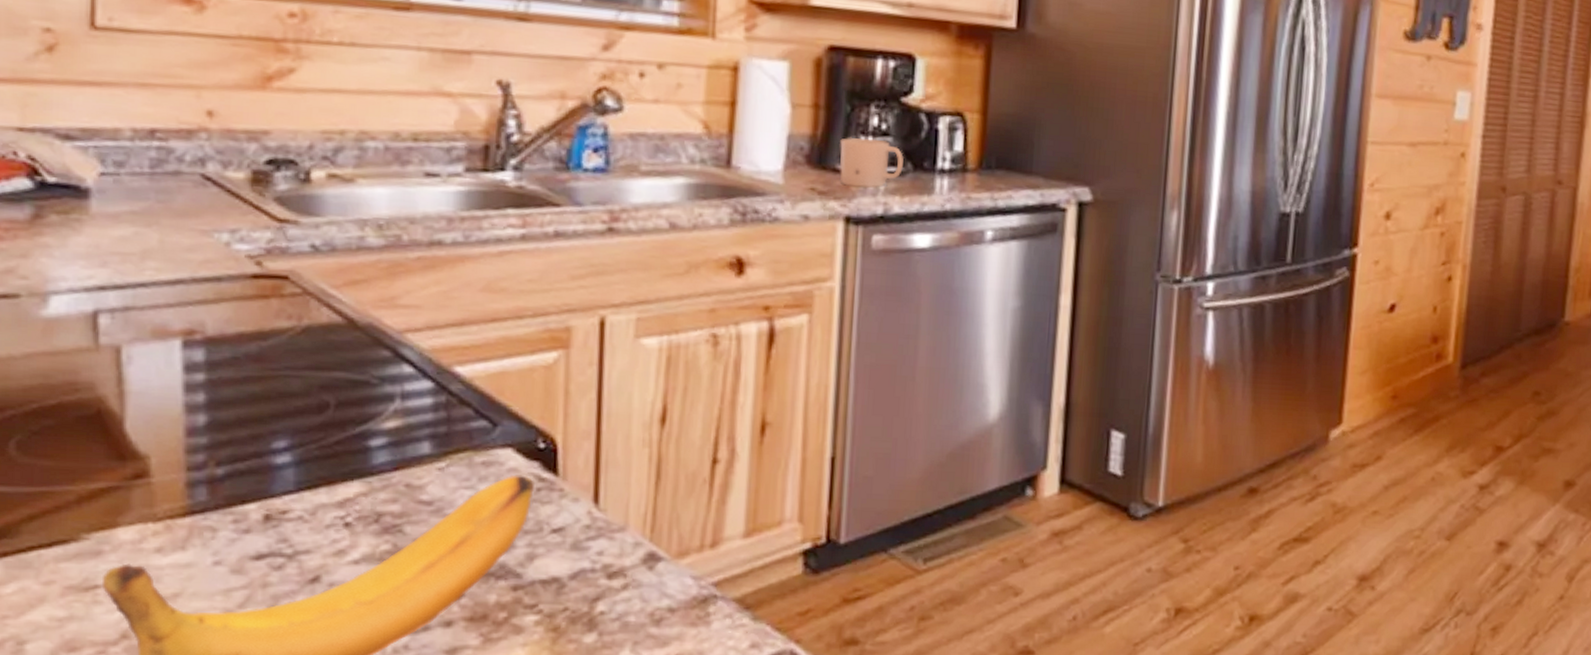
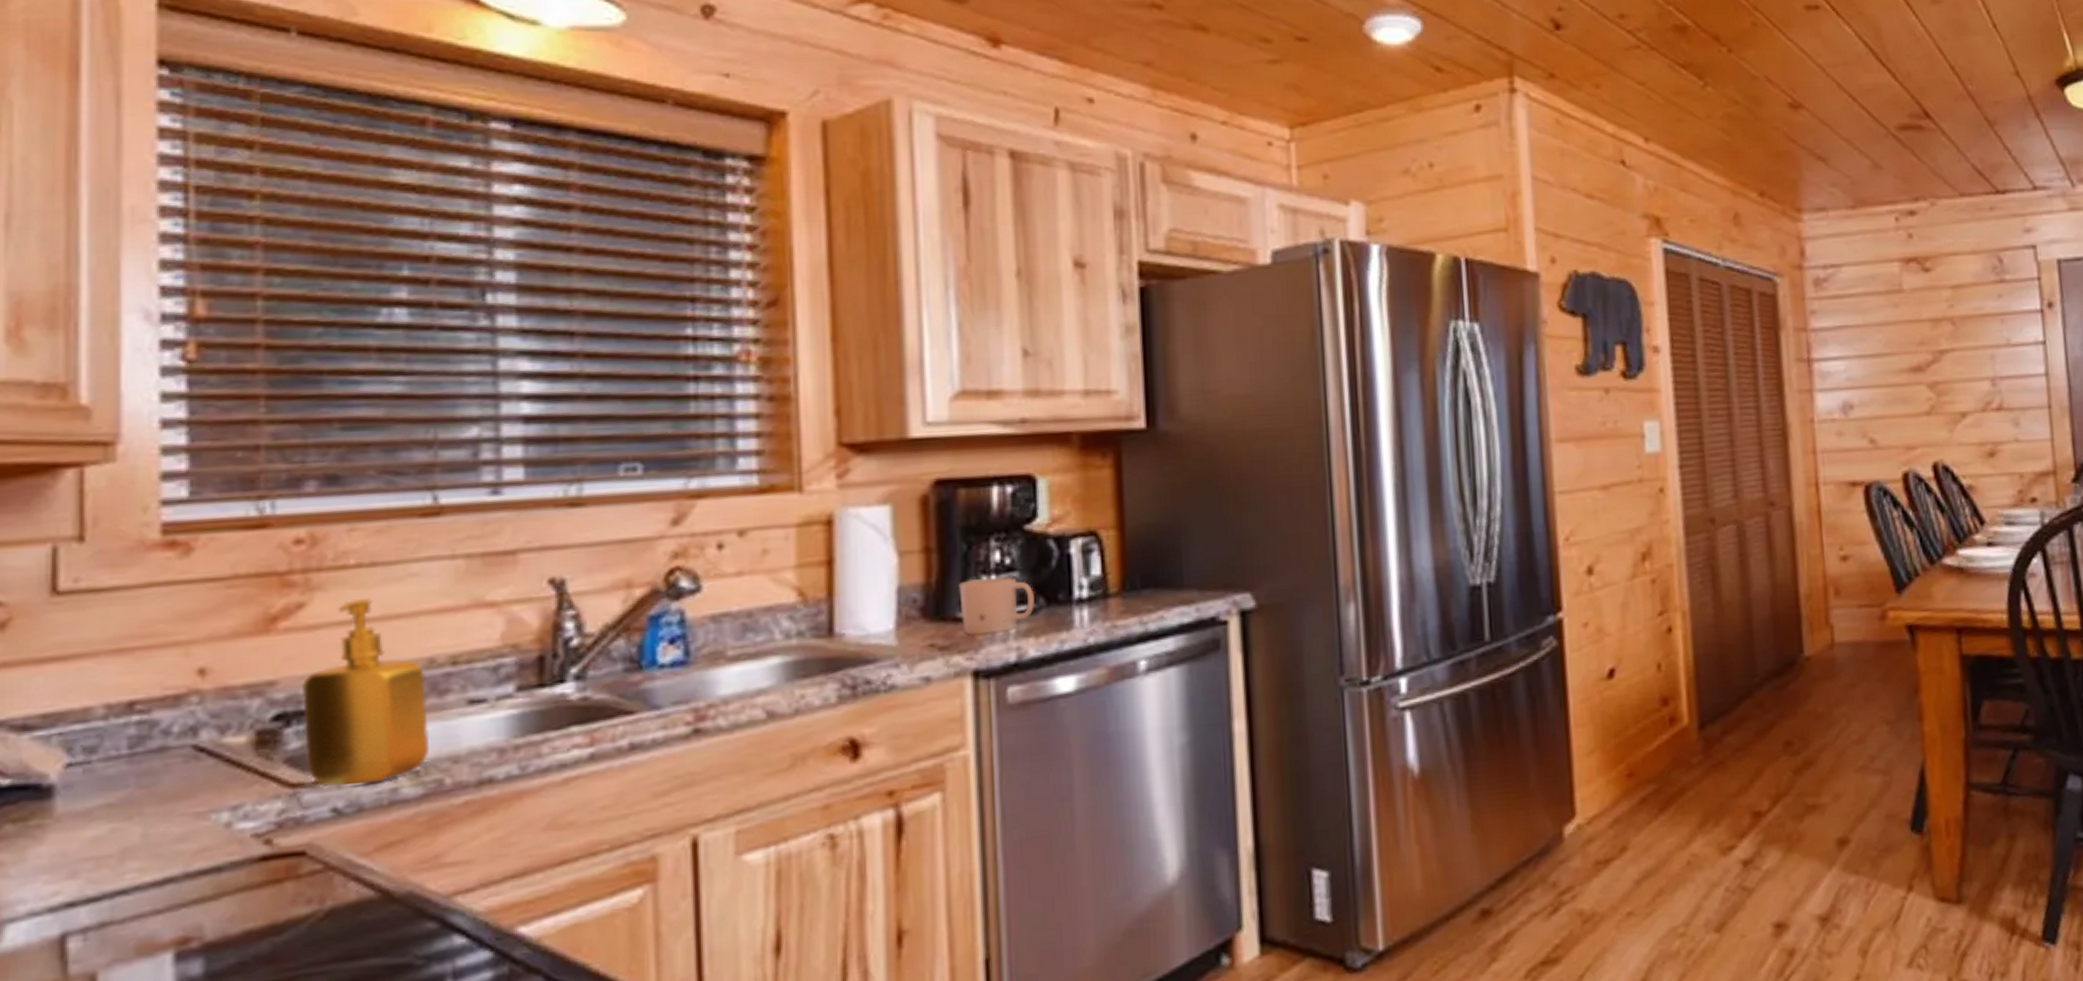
soap dispenser: none [289,72,393,229] -> present [301,597,430,786]

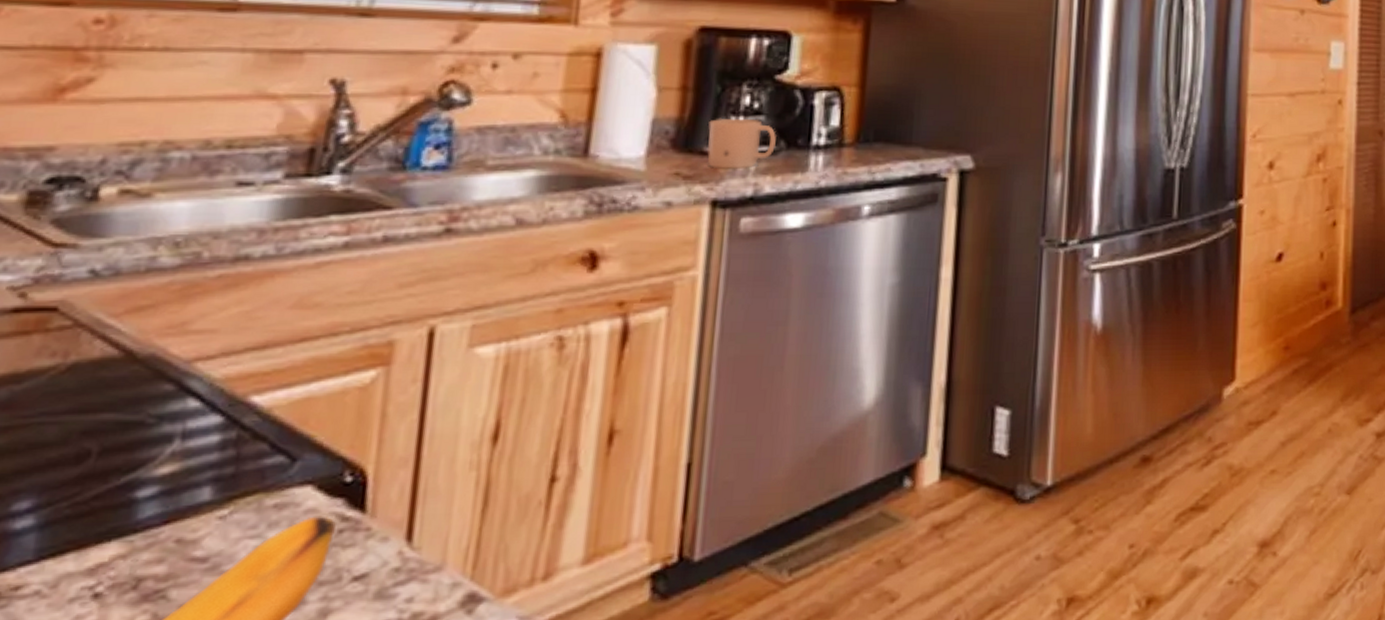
soap dispenser: present [301,597,430,786] -> none [71,79,199,250]

